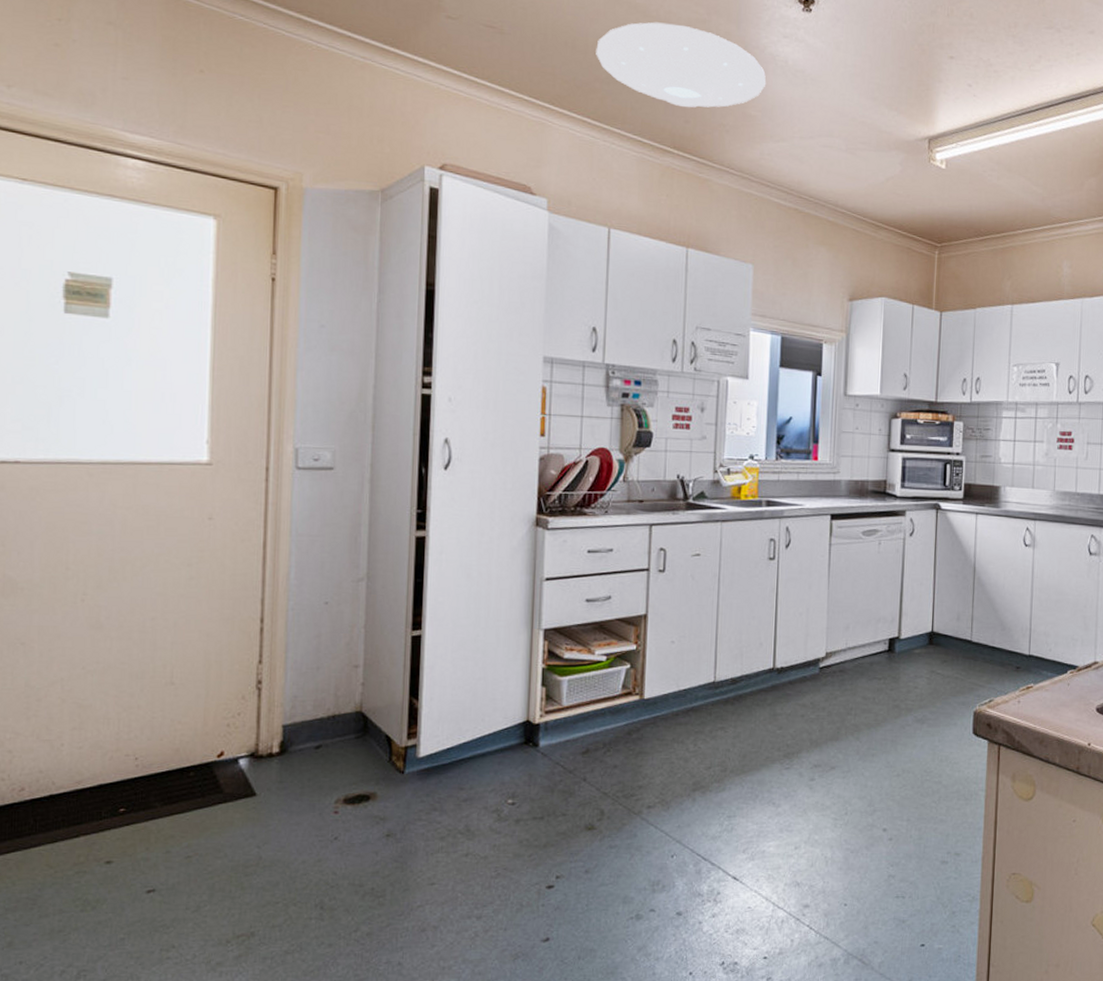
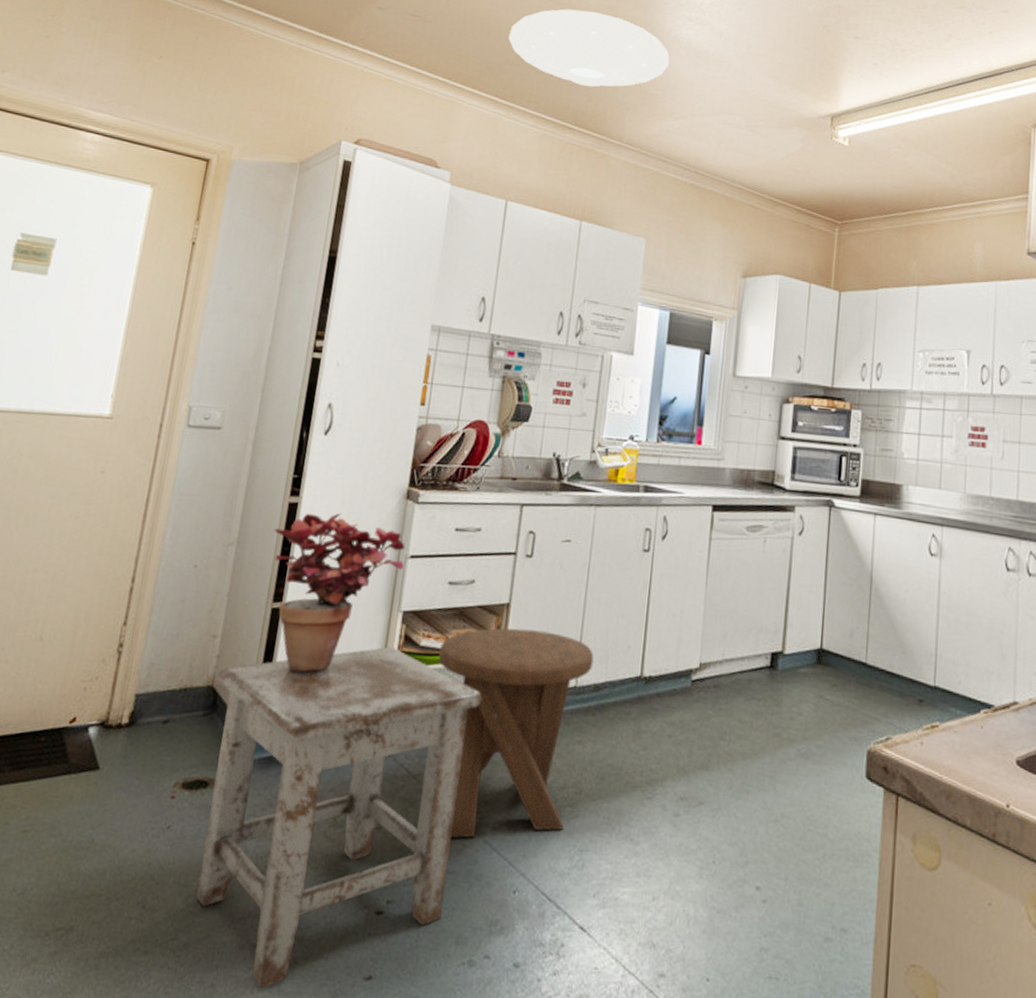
stool: none [365,662,628,960] -> present [196,646,483,989]
potted plant: none [404,543,541,691] -> present [274,513,406,672]
music stool: none [582,636,730,818] -> present [438,628,595,838]

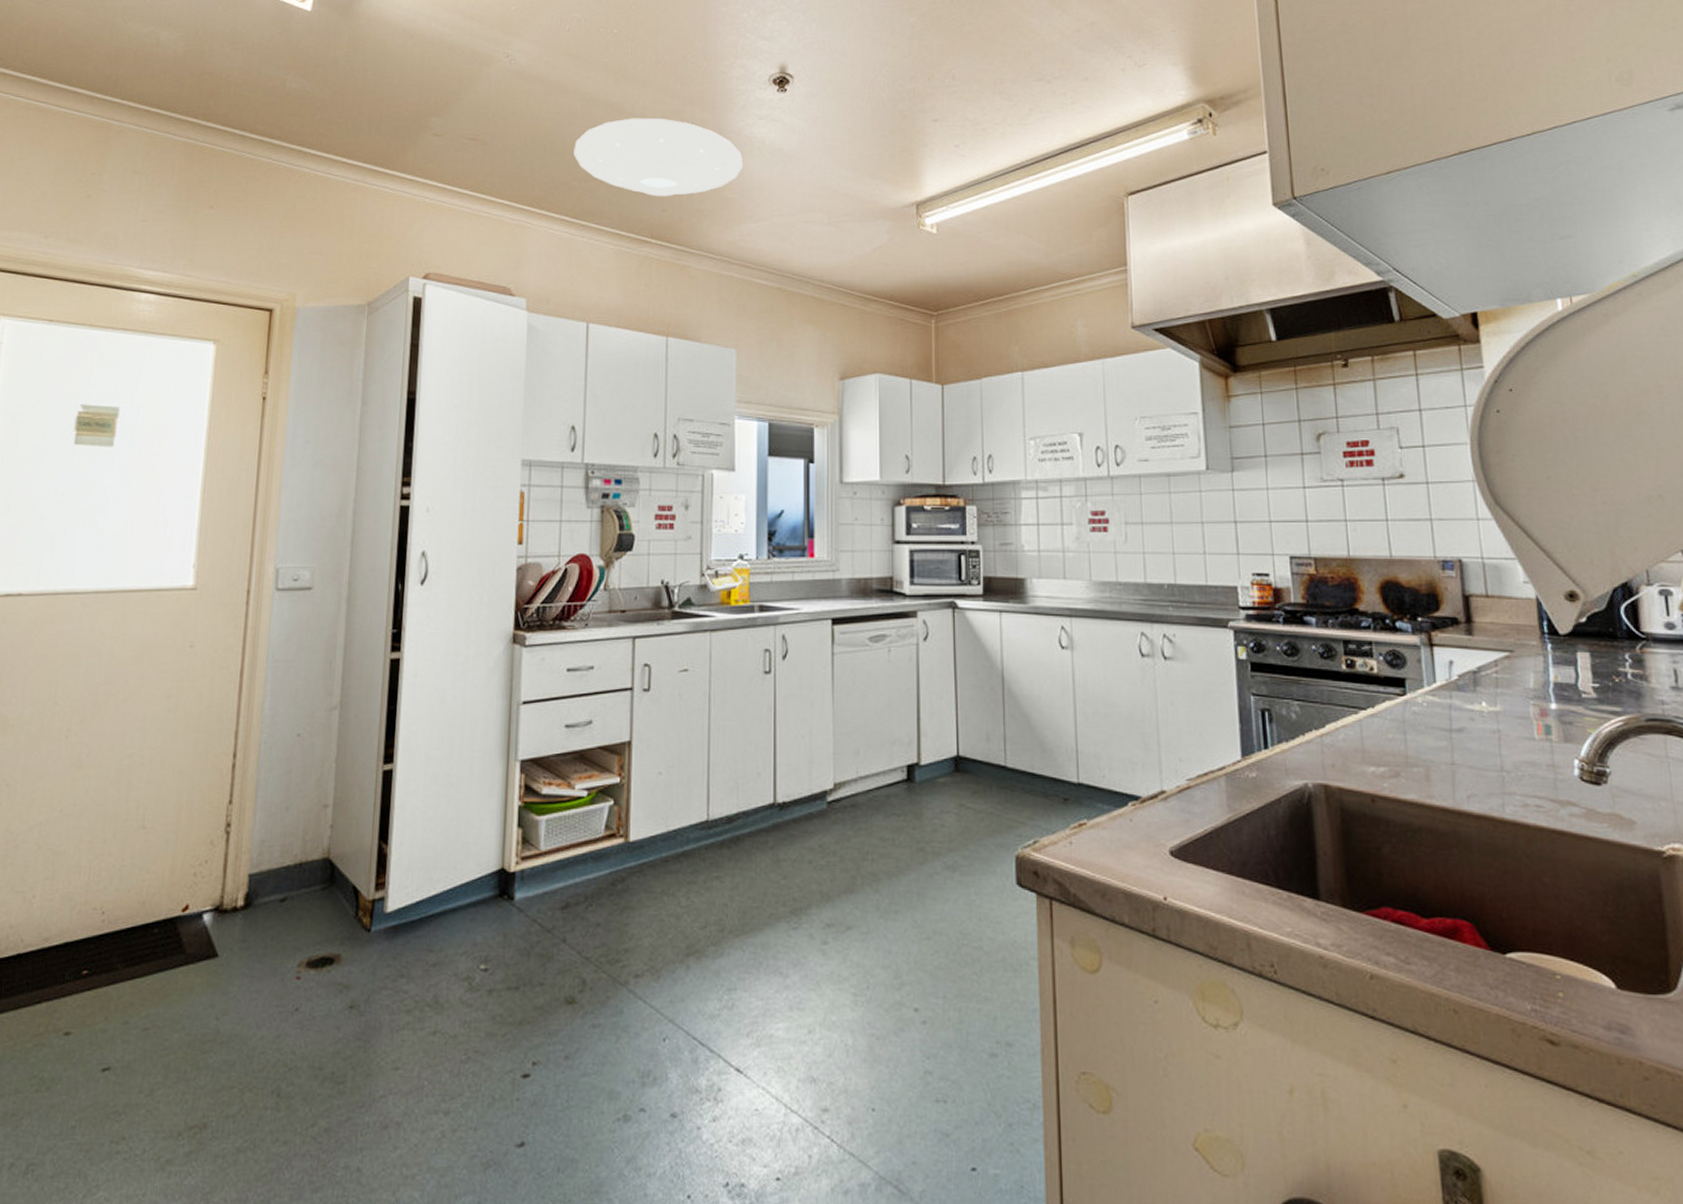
stool: present [196,646,483,989] -> none [332,799,612,1167]
potted plant: present [274,513,406,672] -> none [378,664,517,833]
music stool: present [438,628,595,838] -> none [561,766,725,990]

